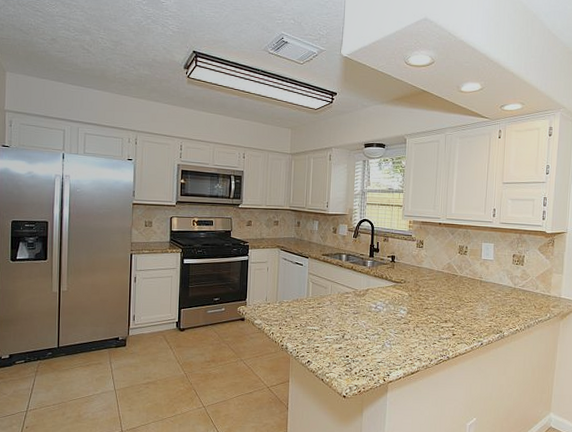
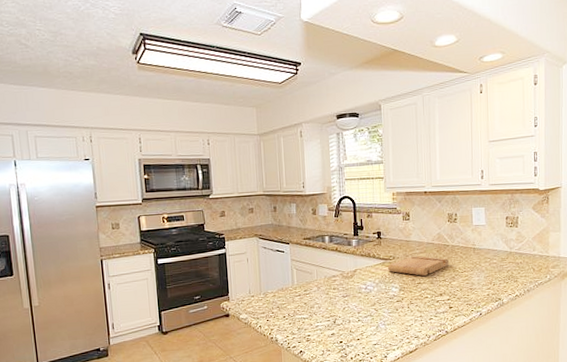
cutting board: none [398,282,456,302] -> present [388,256,449,276]

